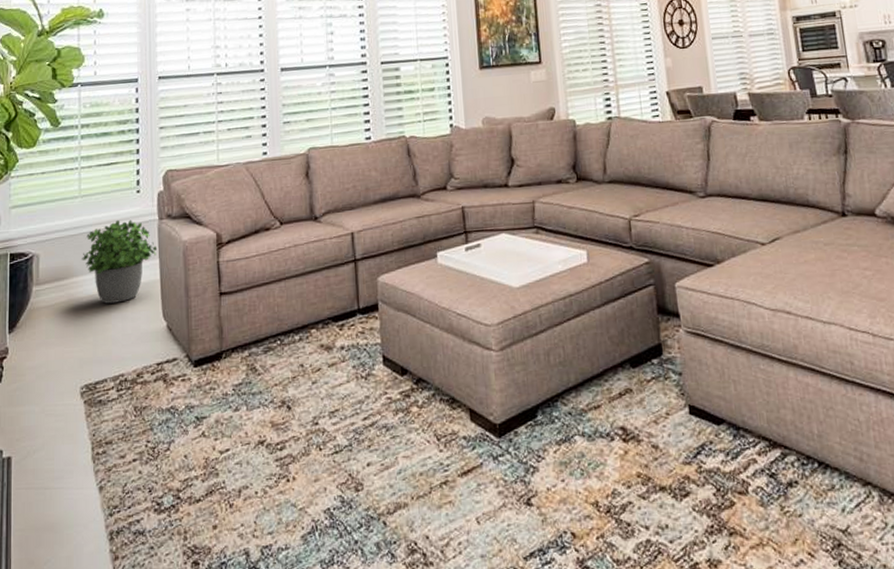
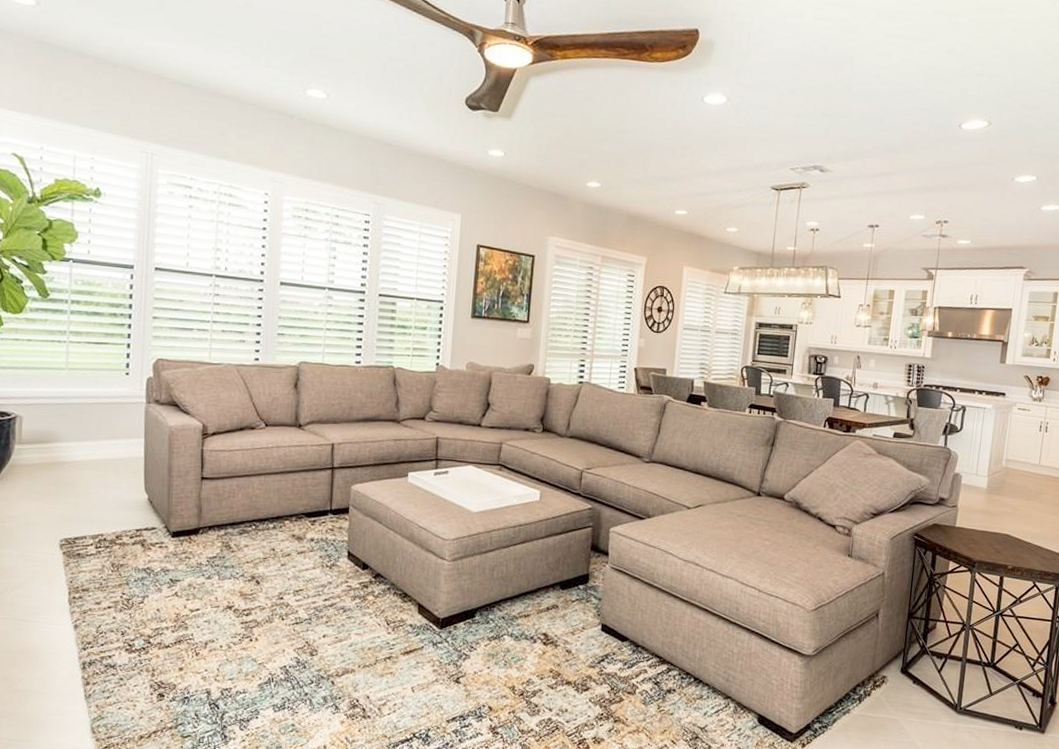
potted plant: present [82,219,158,304] -> none [66,396,143,472]

